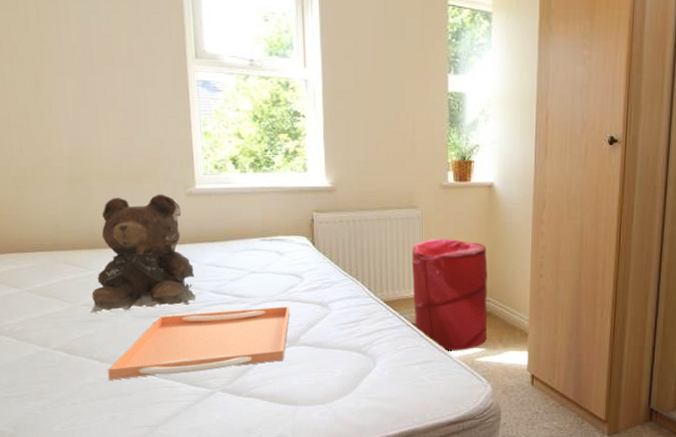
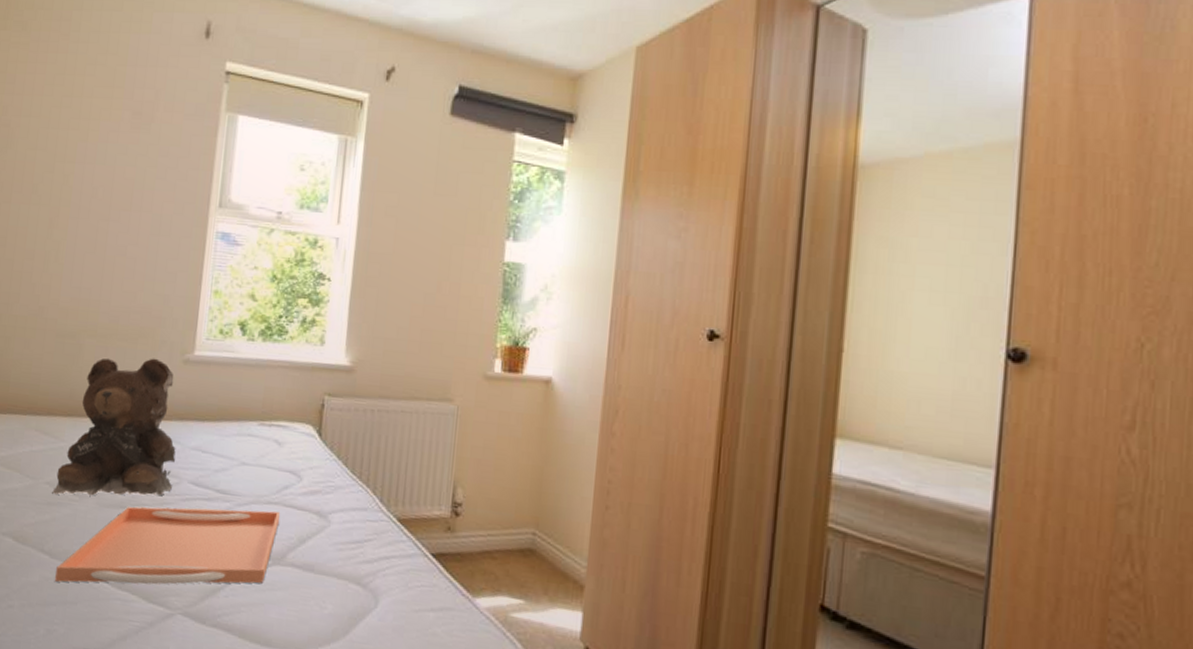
laundry hamper: present [411,238,488,350] -> none [434,443,537,599]

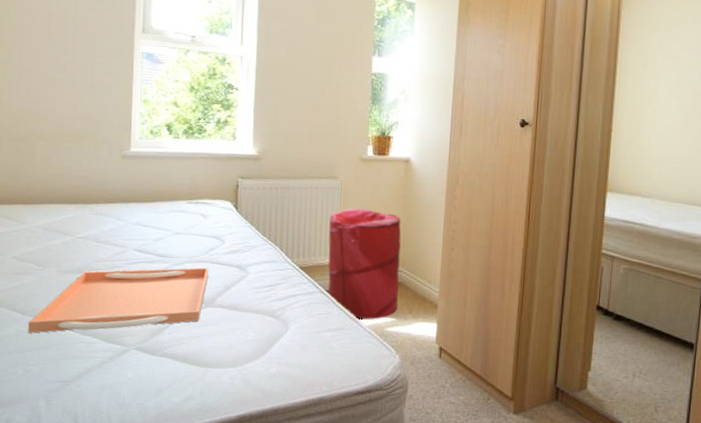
teddy bear: present [52,358,176,496] -> none [19,155,122,266]
laundry hamper: none [434,443,537,599] -> present [328,208,401,319]

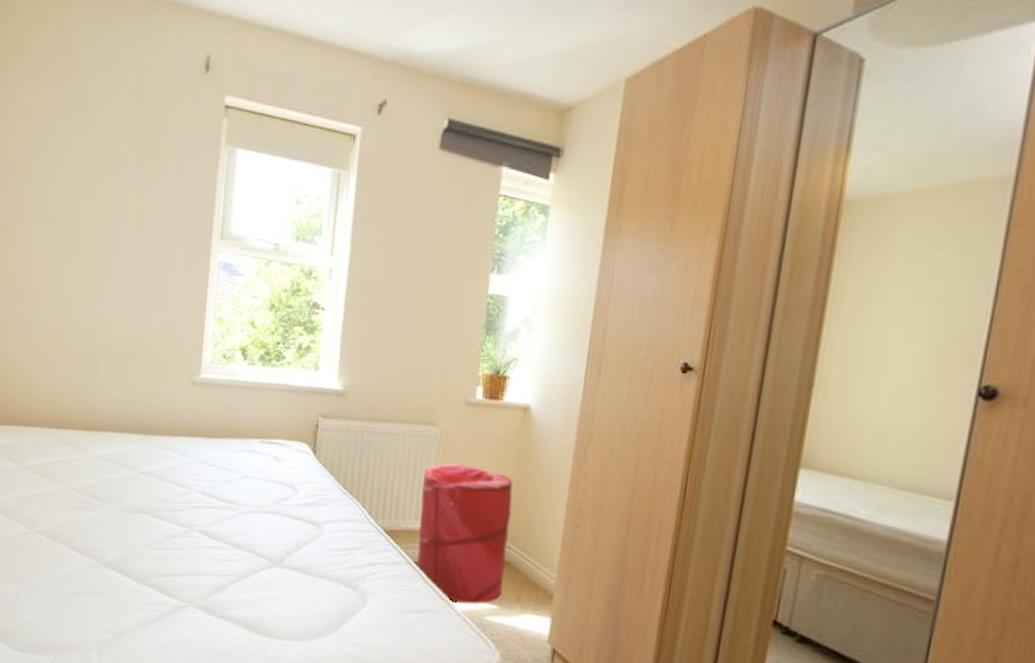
serving tray: present [28,267,209,333] -> none [84,512,280,583]

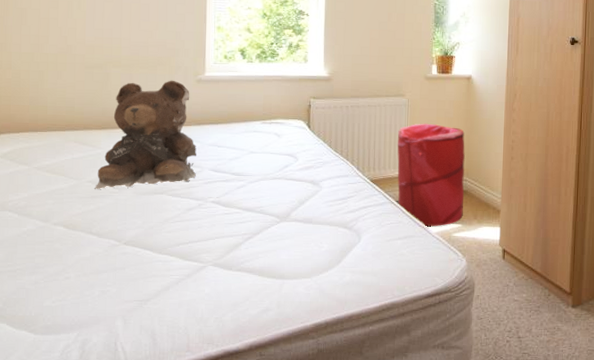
teddy bear: none [78,378,186,504] -> present [95,80,197,189]

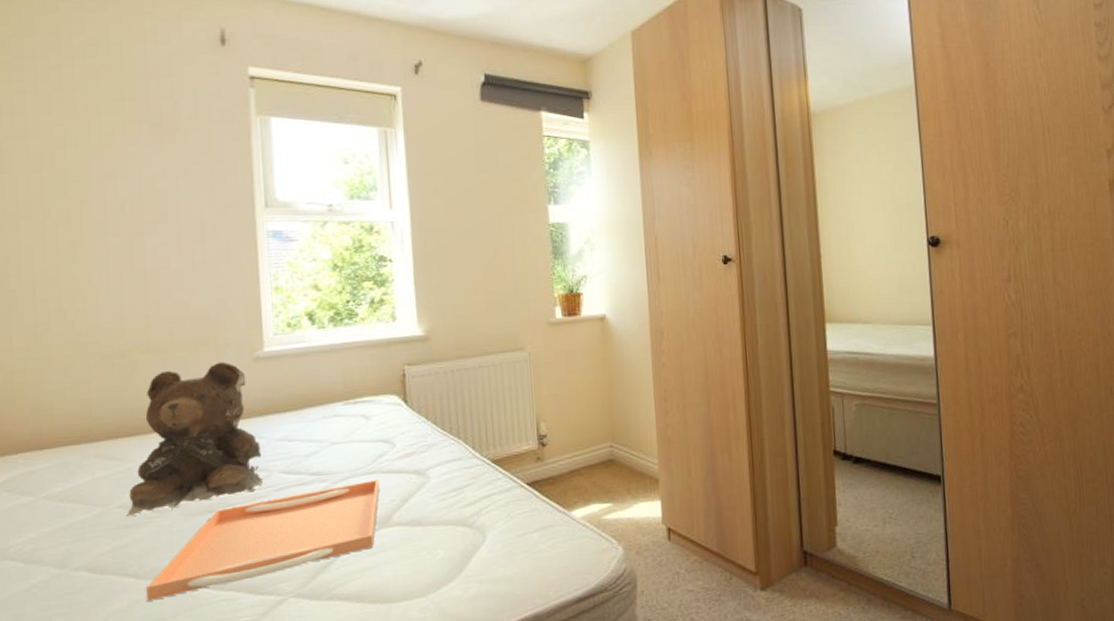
serving tray: none [104,183,284,255] -> present [146,479,380,601]
laundry hamper: present [397,123,465,226] -> none [520,380,613,511]

